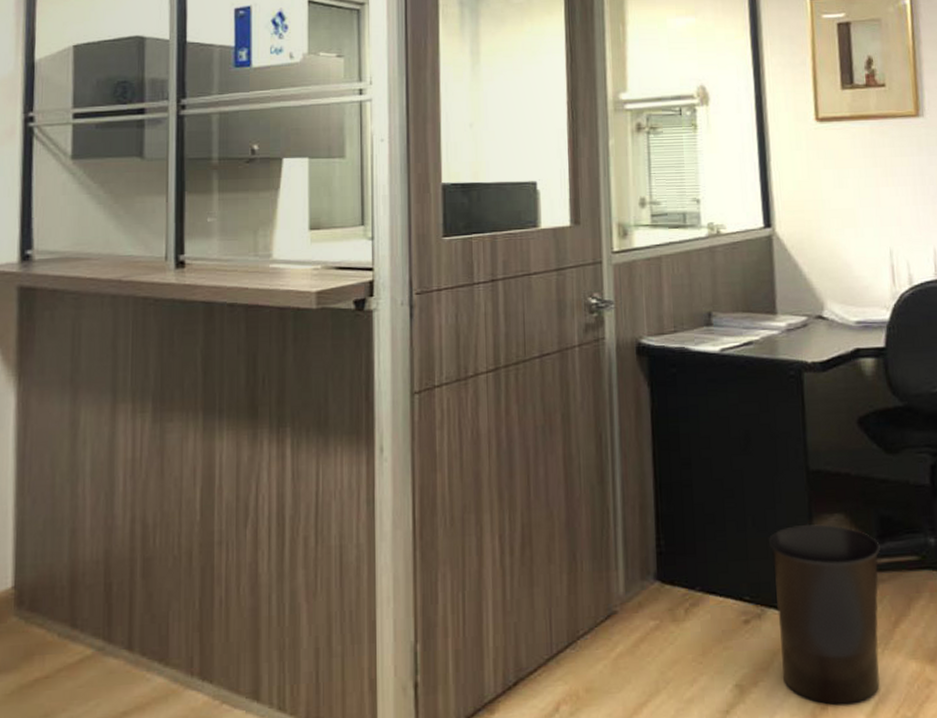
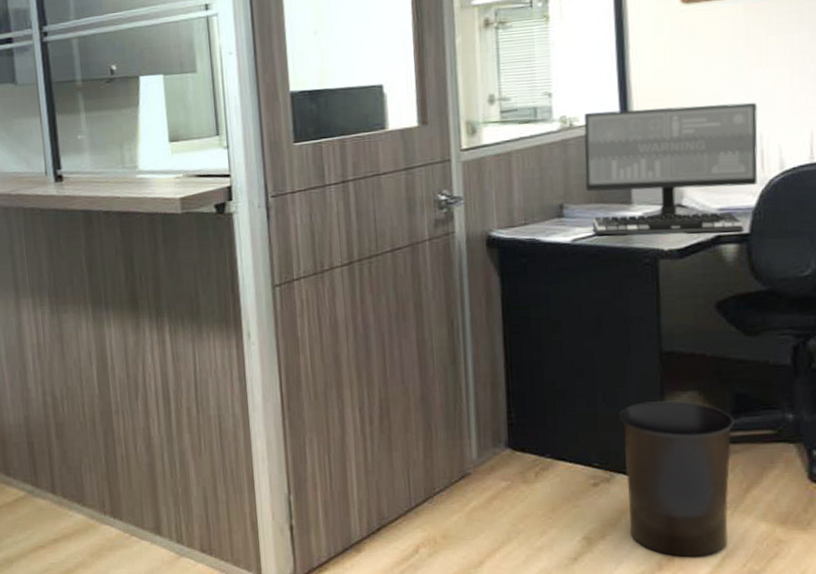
computer monitor: none [730,218,890,330] -> present [583,102,758,219]
computer keyboard: none [739,325,881,347] -> present [592,212,744,236]

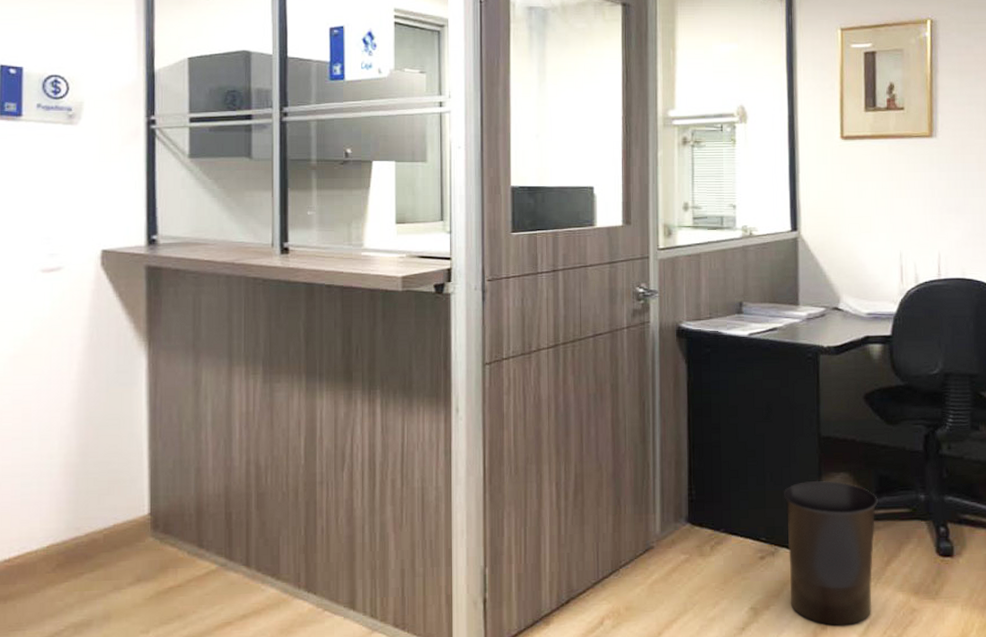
computer monitor: present [583,102,758,219] -> none [761,223,899,319]
computer keyboard: present [592,212,744,236] -> none [766,314,887,334]

